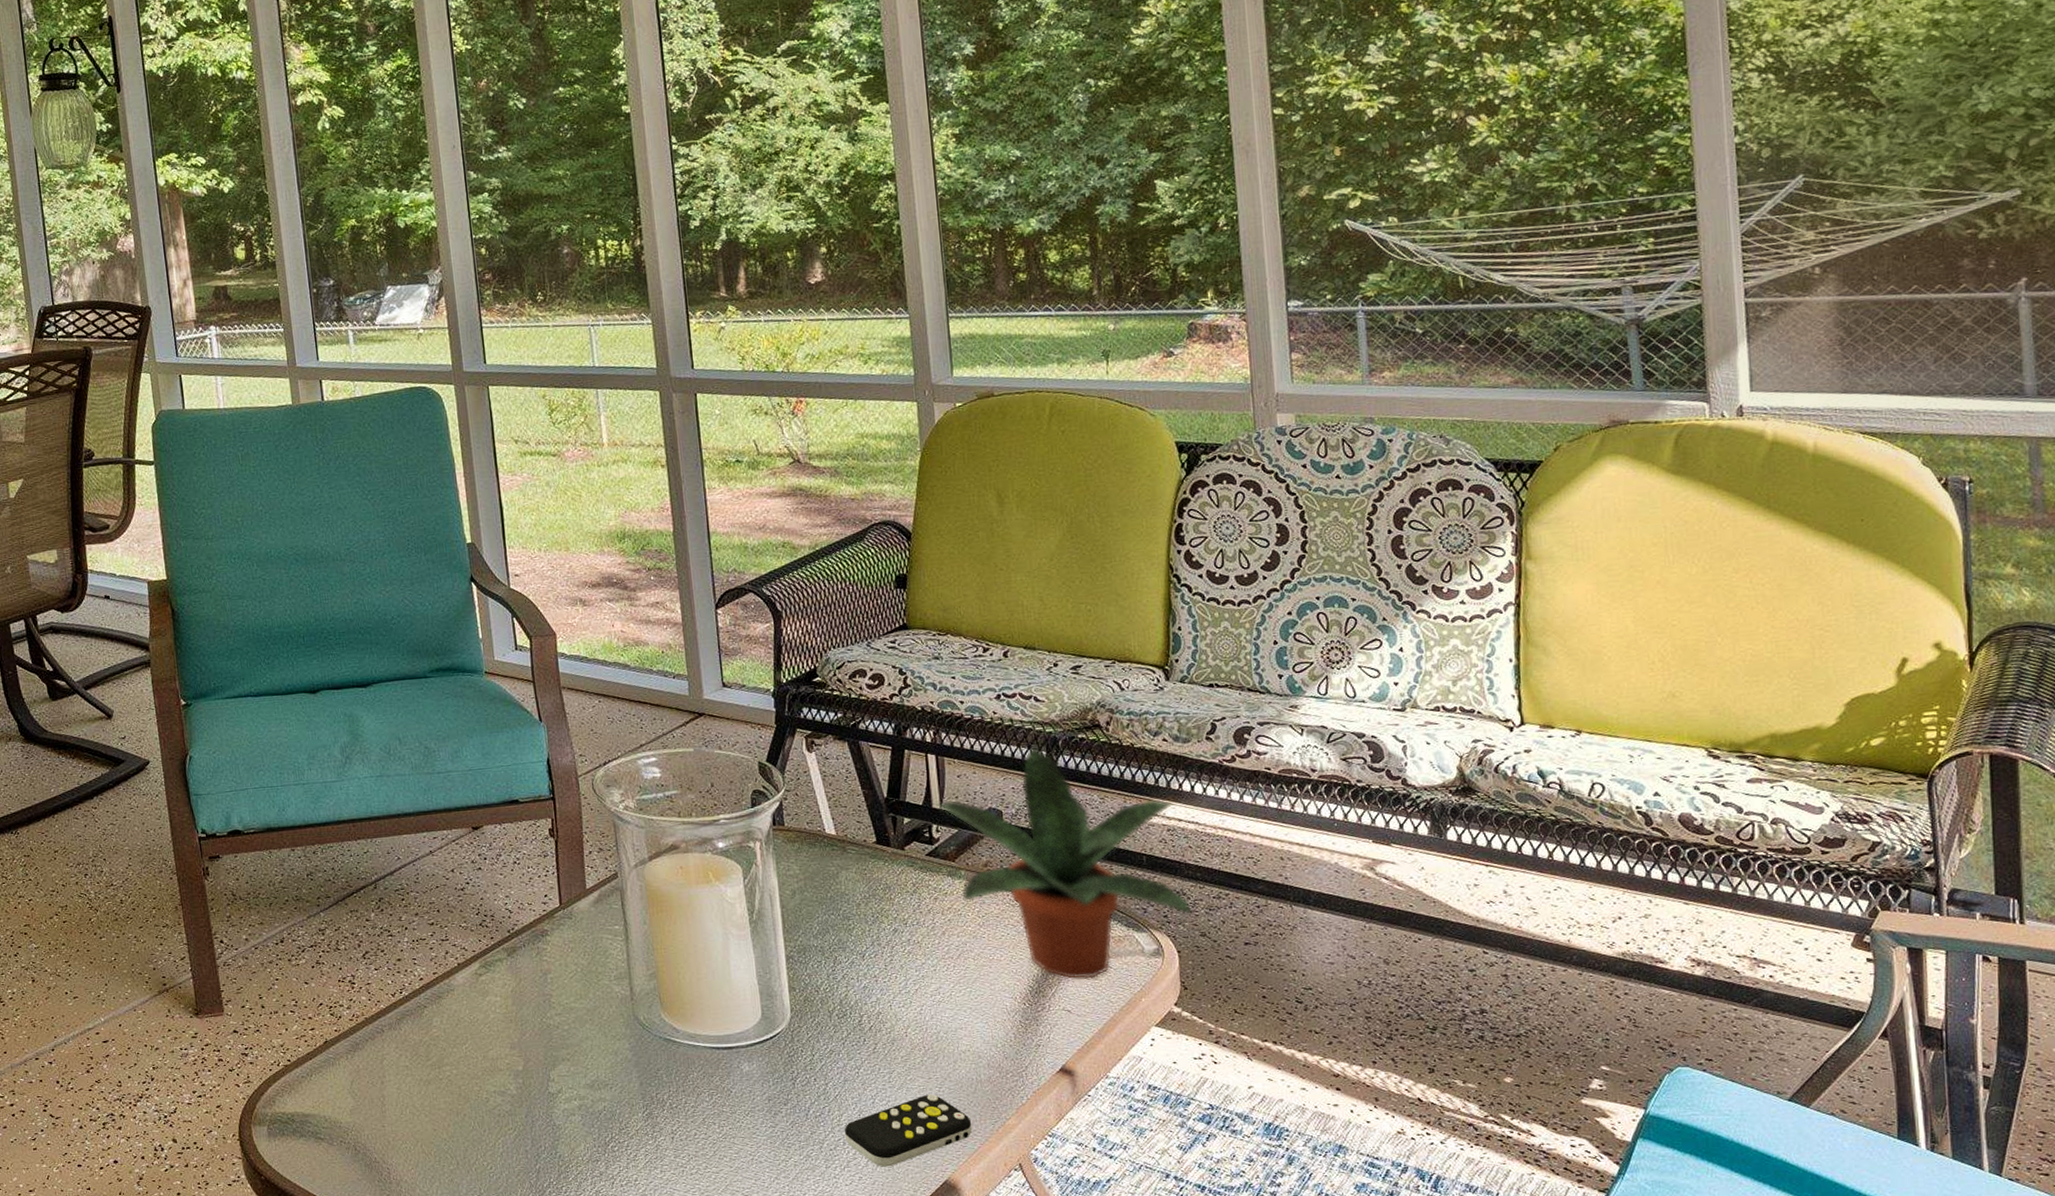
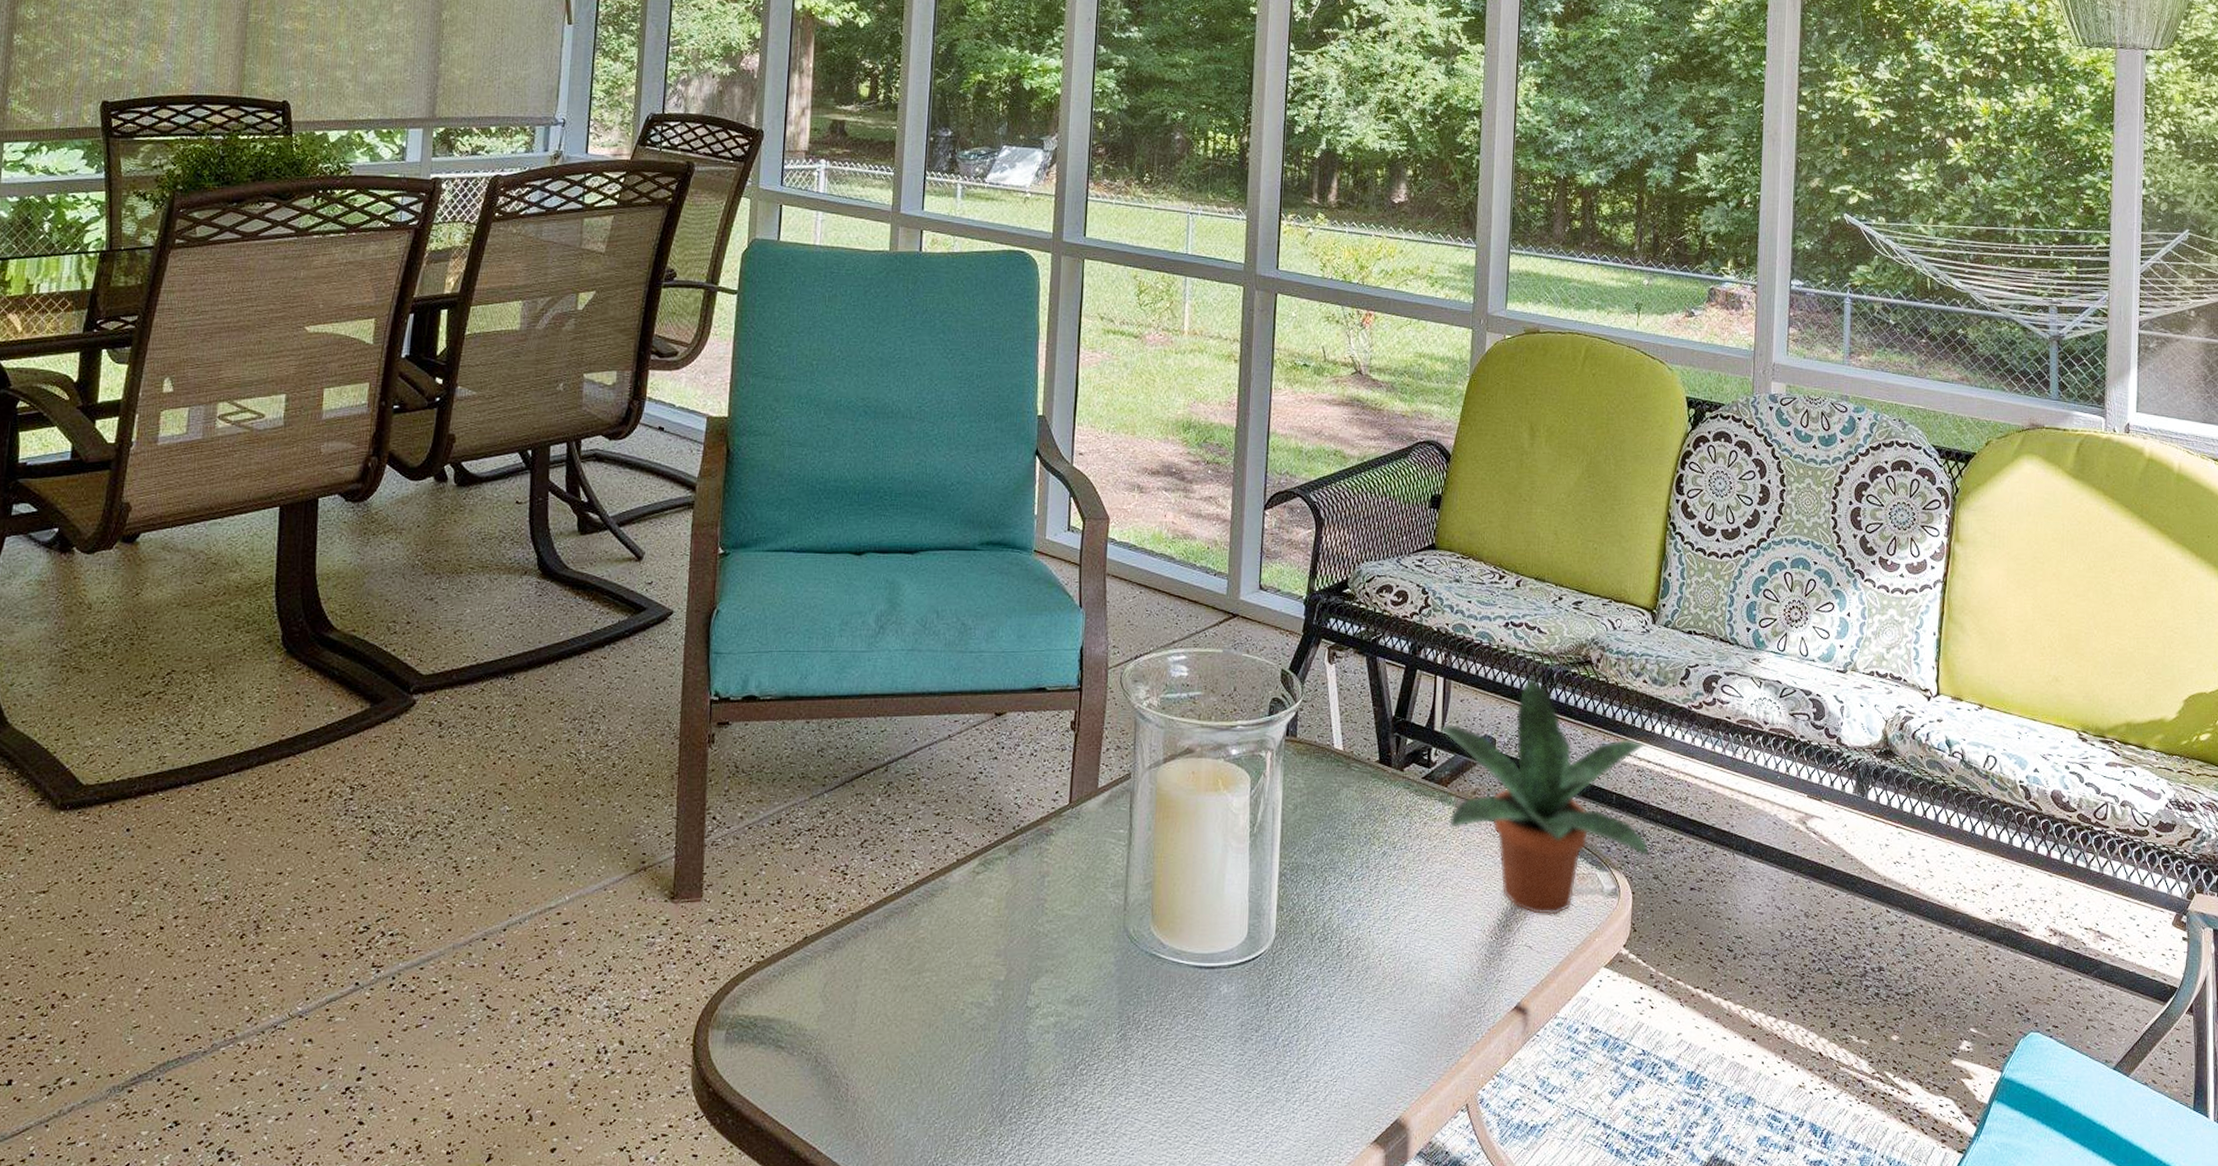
remote control: present [844,1094,973,1167] -> none [1308,1027,1429,1103]

